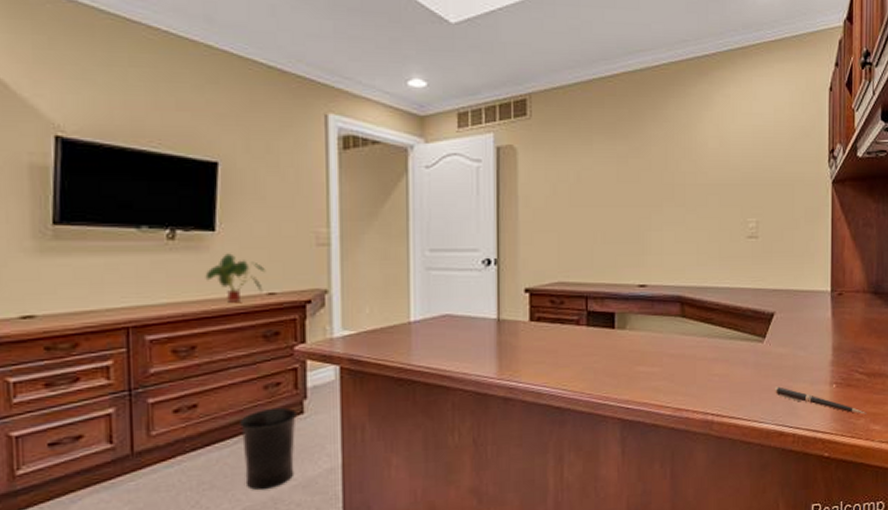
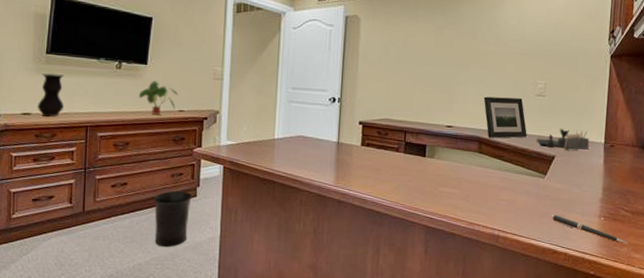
vase: none [44,254,89,318] -> present [37,73,65,117]
picture frame: none [683,242,739,296] -> present [483,96,527,138]
desk organizer: none [750,276,814,305] -> present [535,128,590,151]

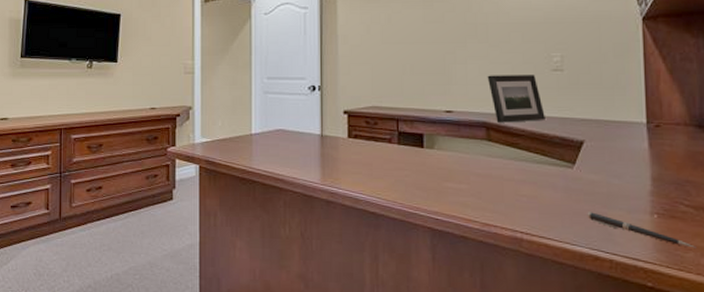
vase: present [37,73,65,117] -> none [13,77,39,120]
plant: present [138,81,179,115] -> none [110,78,150,114]
waste bin: present [154,190,192,247] -> none [129,193,168,255]
desk organizer: present [535,128,590,151] -> none [557,107,628,134]

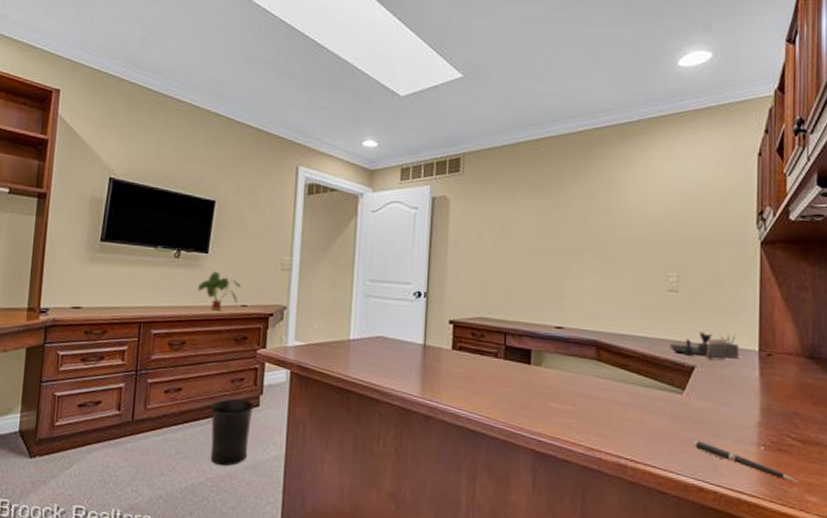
plant: none [110,78,150,114] -> present [197,271,242,310]
waste bin: none [129,193,168,255] -> present [210,398,254,466]
picture frame: present [487,75,545,123] -> none [600,291,658,343]
desk organizer: none [557,107,628,134] -> present [669,331,740,360]

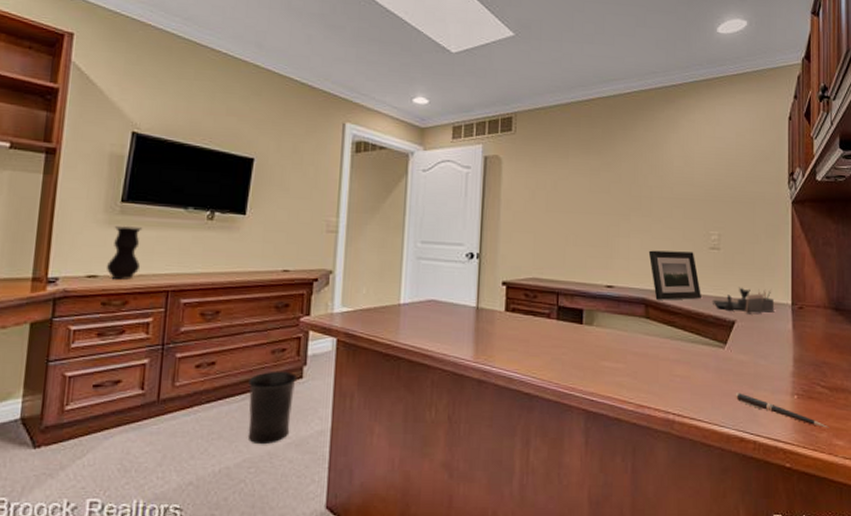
vase: none [88,263,119,311] -> present [106,226,143,280]
plant: present [197,271,242,310] -> none [233,234,284,276]
picture frame: none [600,291,658,343] -> present [648,250,701,300]

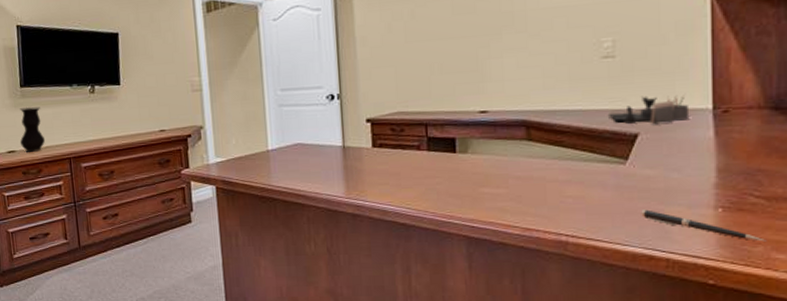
waste bin: present [247,370,297,444] -> none [147,217,188,278]
picture frame: present [648,250,701,300] -> none [526,64,594,120]

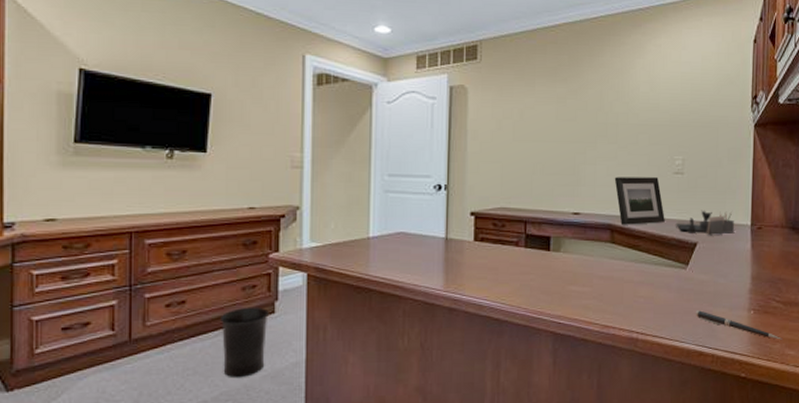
vase: present [19,107,46,152] -> none [64,168,101,222]
waste bin: none [147,217,188,278] -> present [221,307,269,377]
picture frame: none [526,64,594,120] -> present [614,177,665,225]

